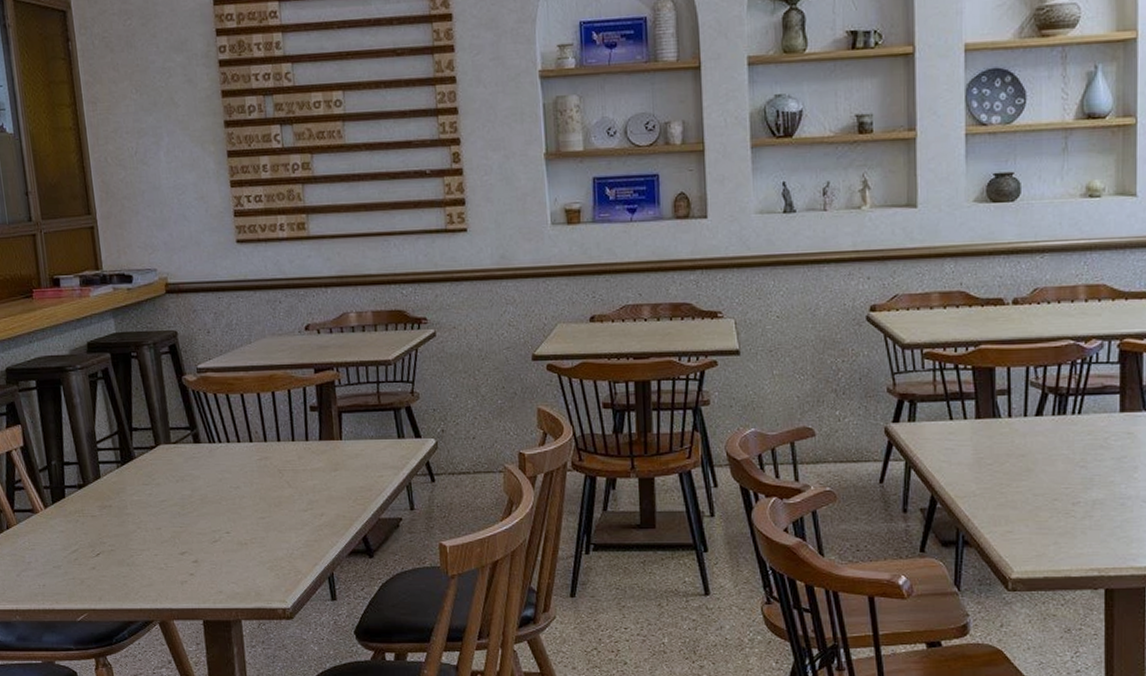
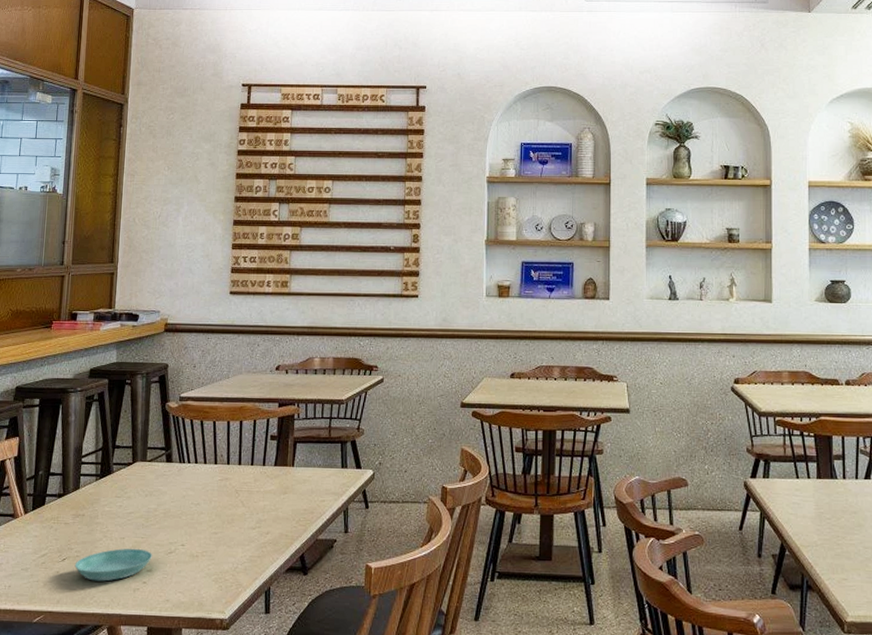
saucer: none [110,538,196,576] -> present [74,548,153,582]

